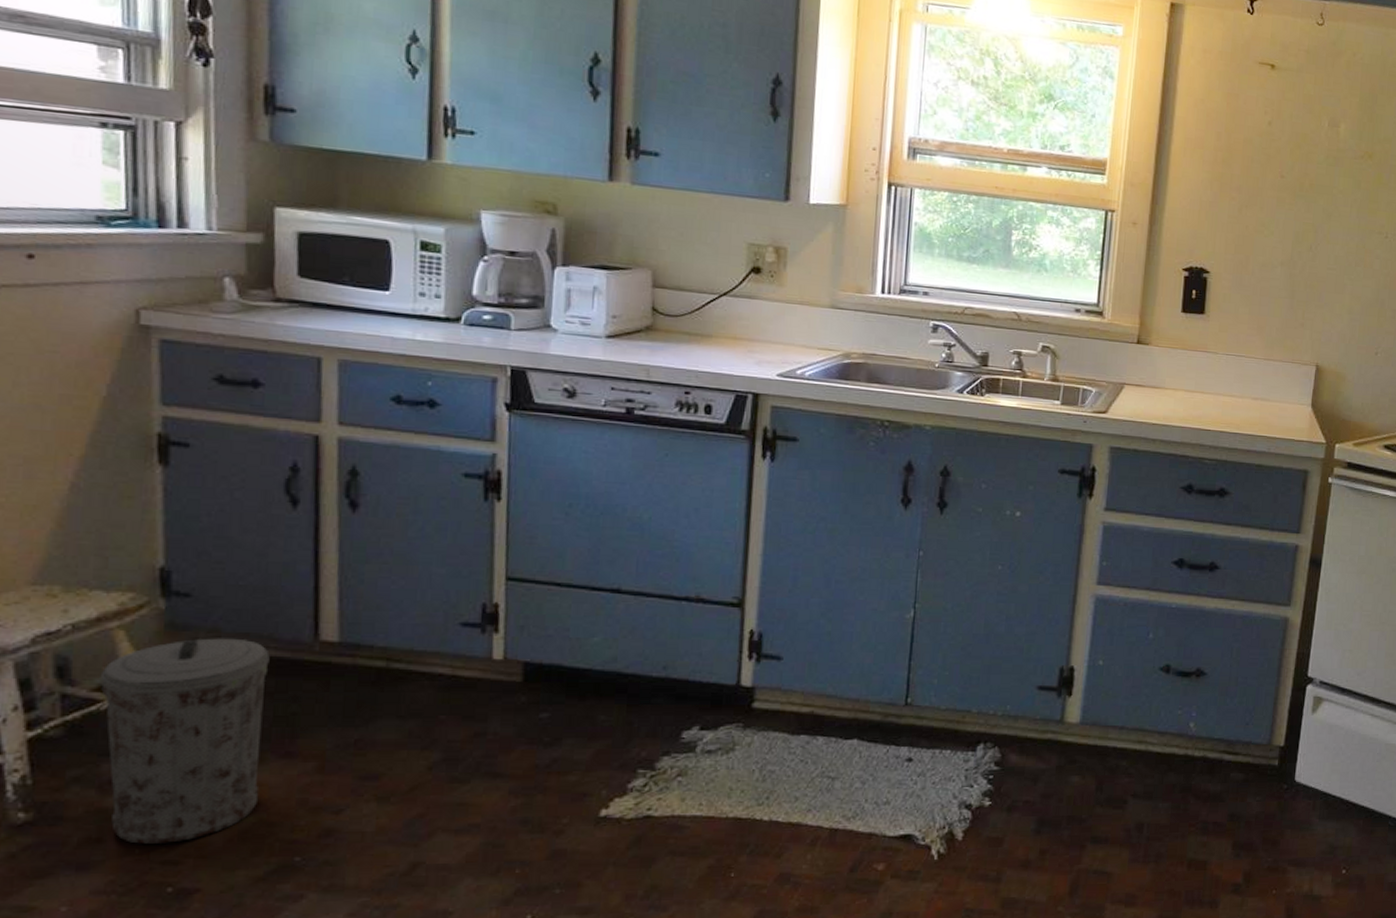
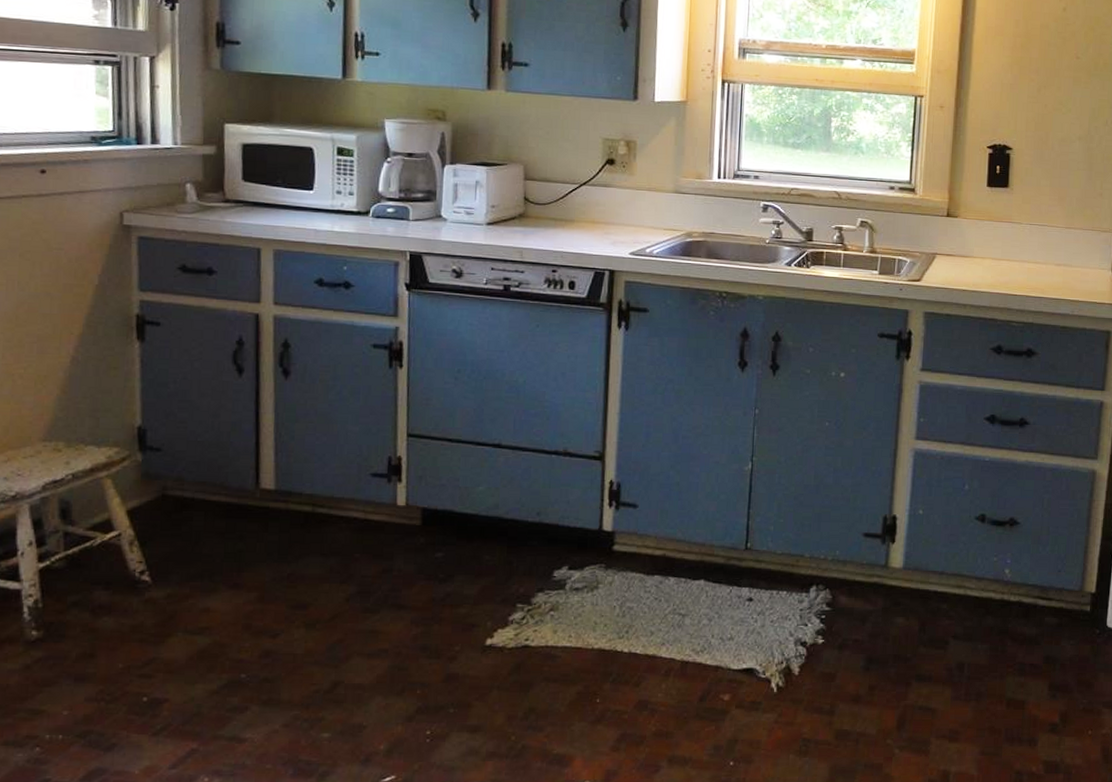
trash can: present [99,638,270,844] -> none [92,486,221,659]

